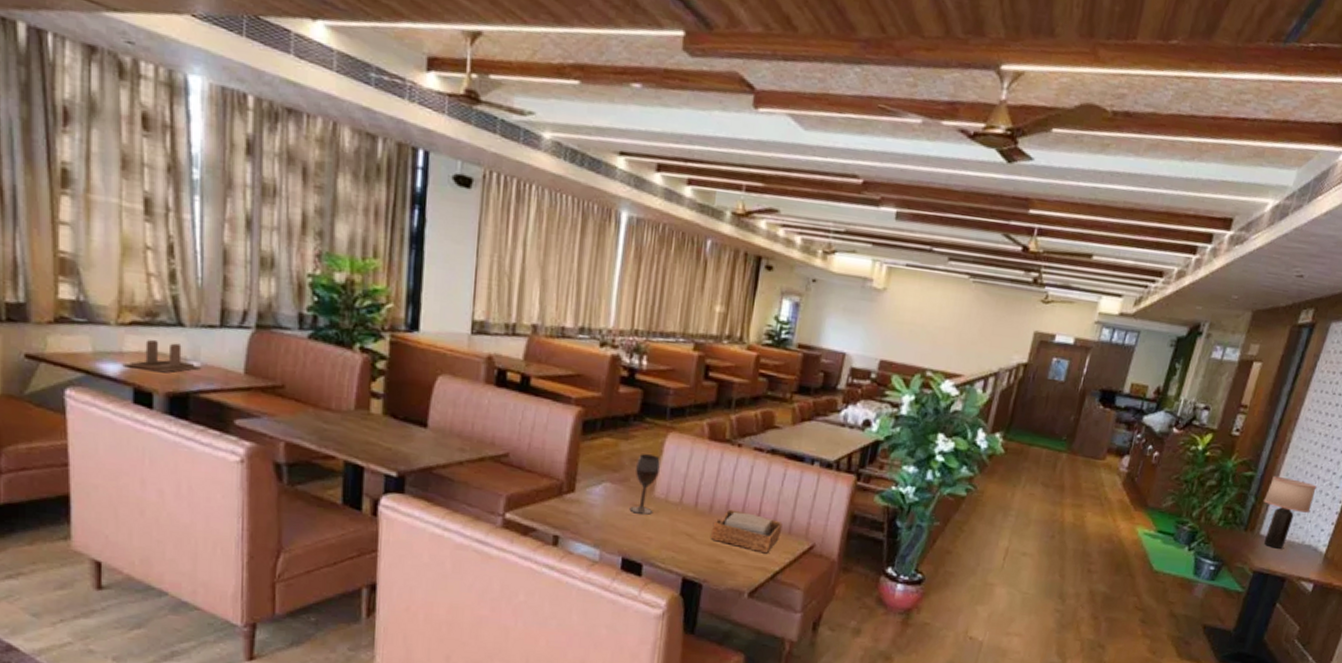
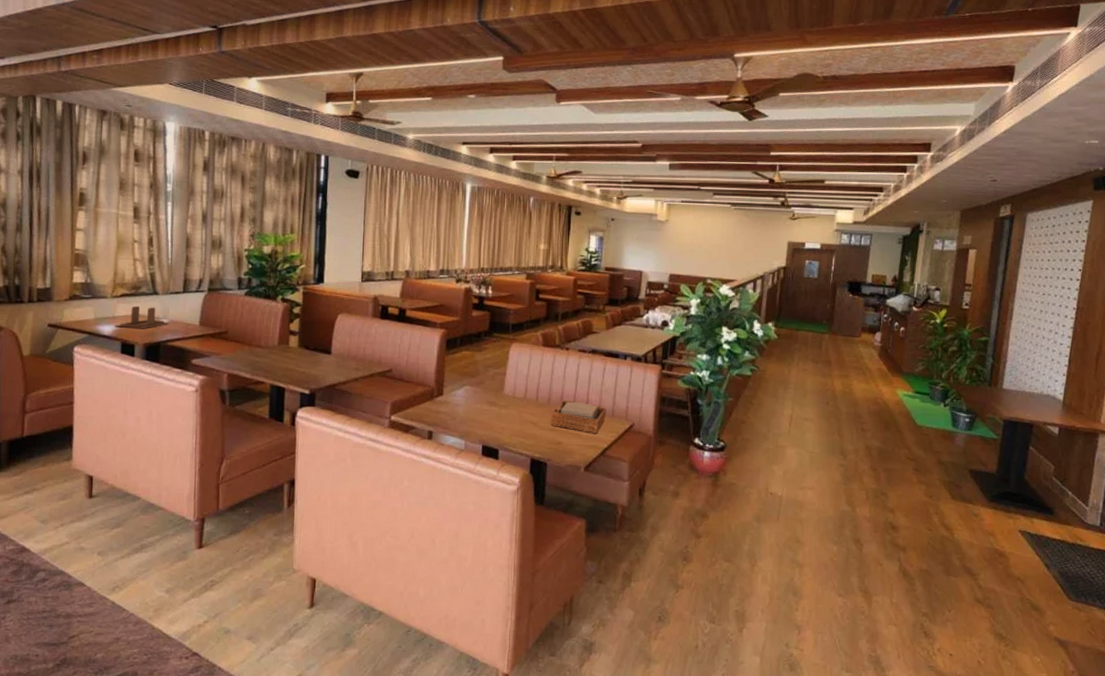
wine glass: present [629,454,661,516] -> none [486,362,508,410]
table lamp: present [1263,475,1317,549] -> none [1000,339,1044,399]

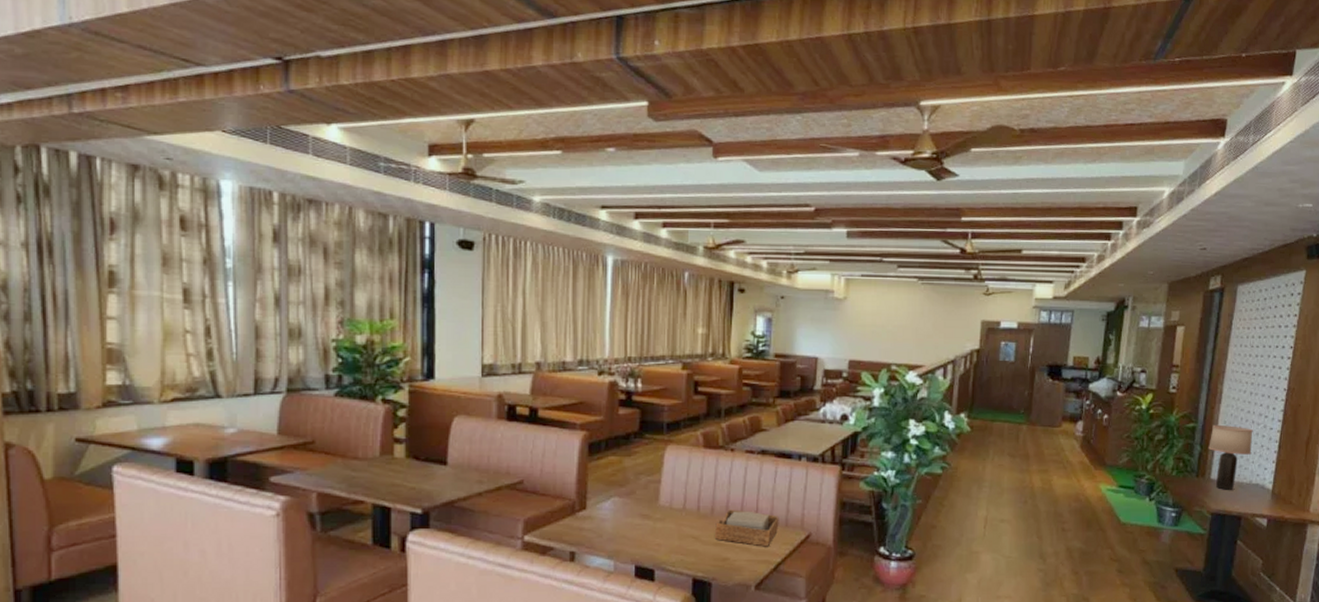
napkin holder: present [114,305,170,329] -> none [165,412,239,442]
table lamp: none [1000,339,1044,399] -> present [1209,424,1253,490]

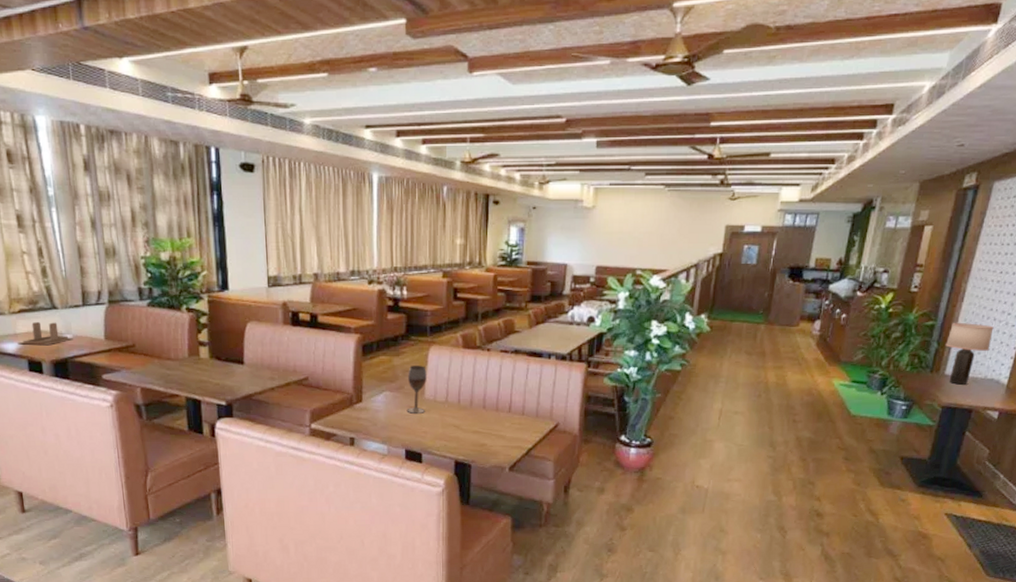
napkin holder: none [165,412,239,442] -> present [17,321,74,346]
wine glass: none [638,467,663,524] -> present [406,366,428,415]
napkin holder: present [714,509,779,547] -> none [473,402,531,435]

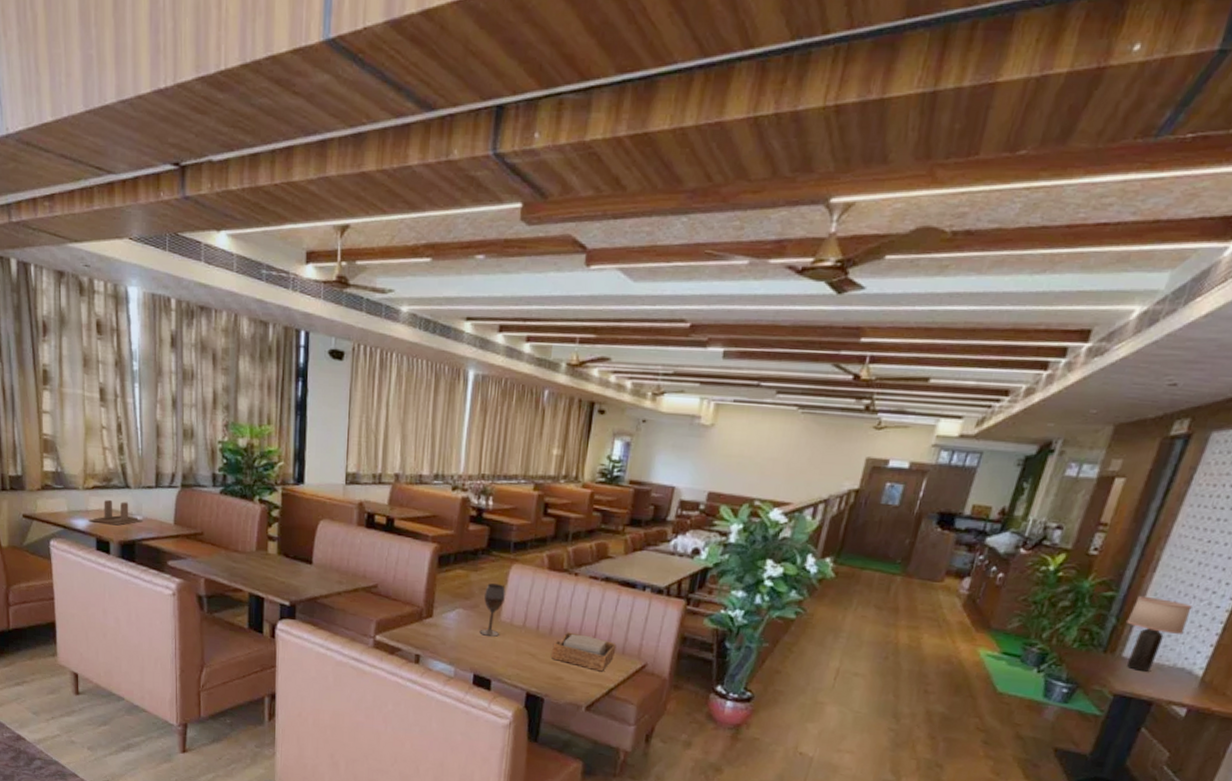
napkin holder: none [473,402,531,435] -> present [550,632,617,672]

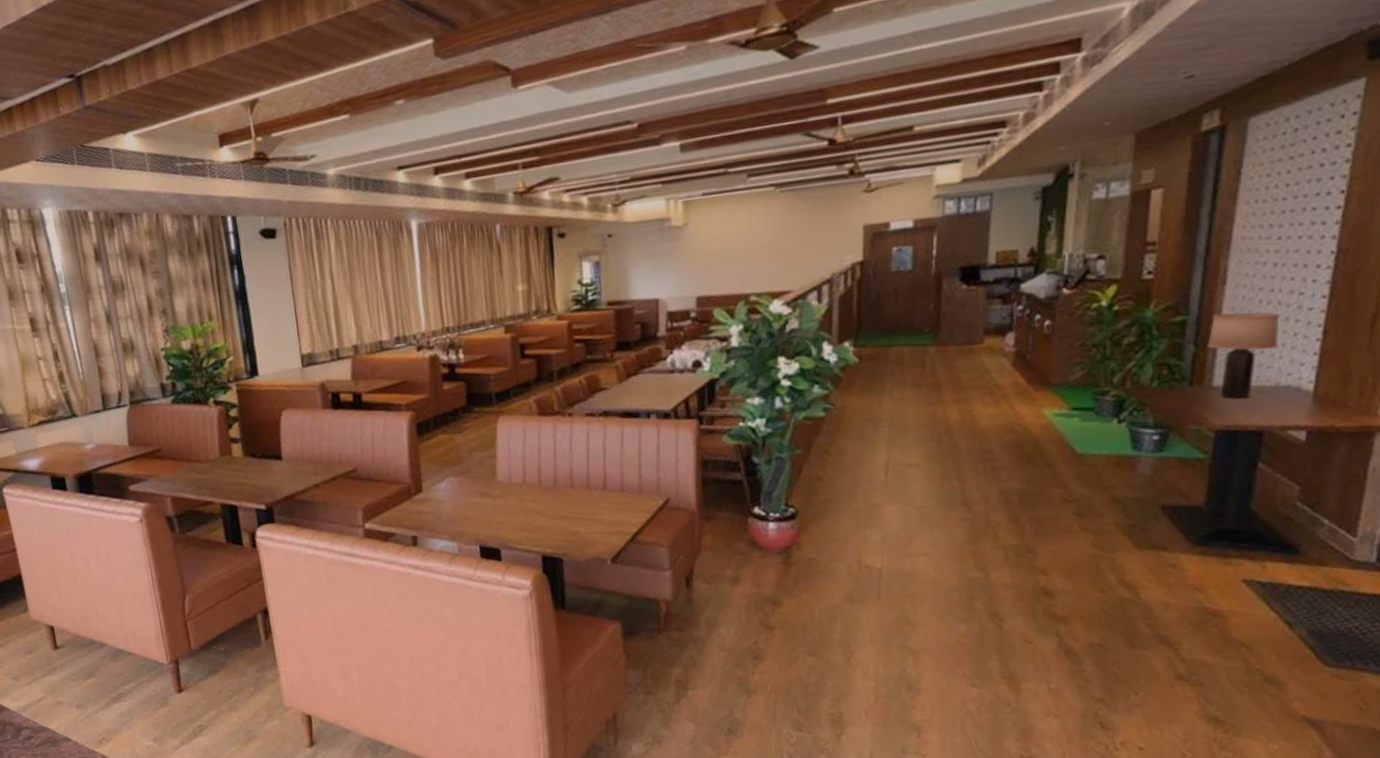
napkin holder: present [88,499,144,526] -> none [39,432,97,461]
wine glass: present [479,583,506,638] -> none [473,442,499,502]
napkin holder: present [550,632,617,672] -> none [560,479,632,517]

